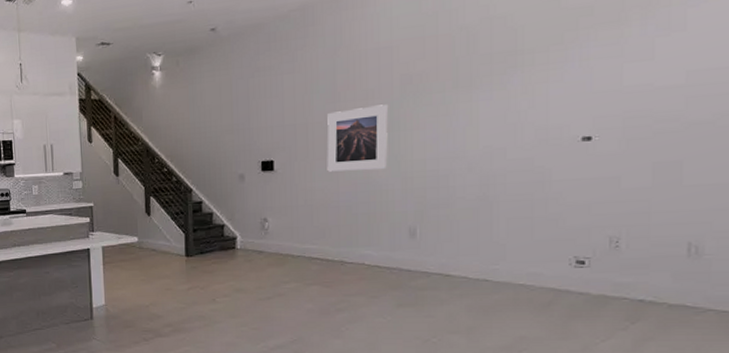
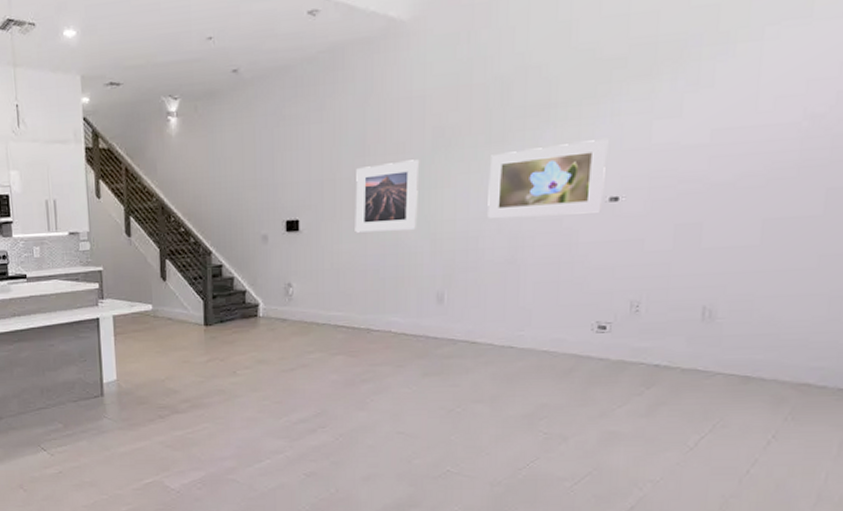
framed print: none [457,82,578,158] -> present [487,139,609,218]

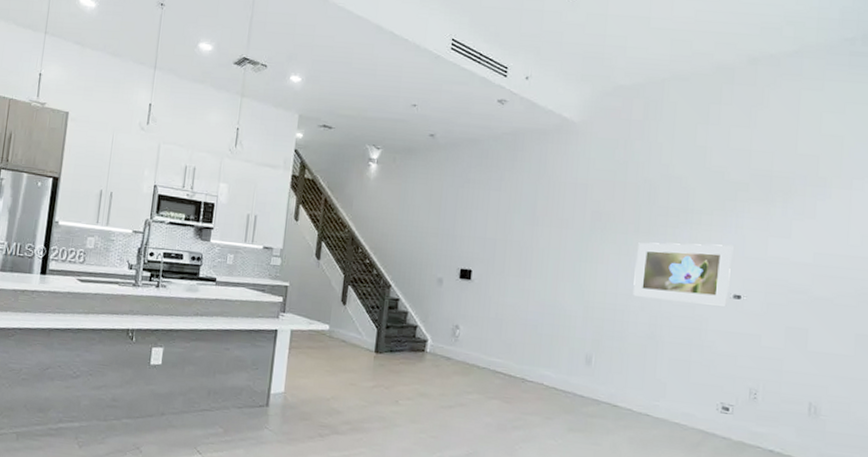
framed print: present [355,159,420,233] -> none [519,234,580,296]

